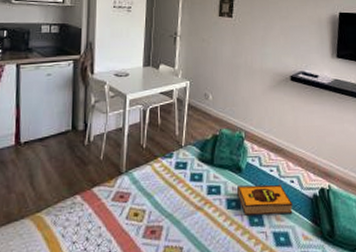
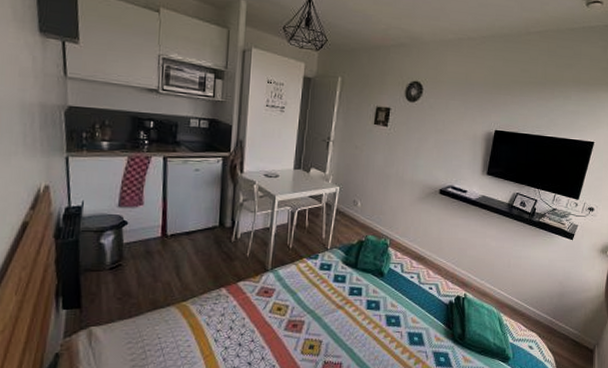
hardback book: present [236,184,293,216] -> none [377,288,429,317]

